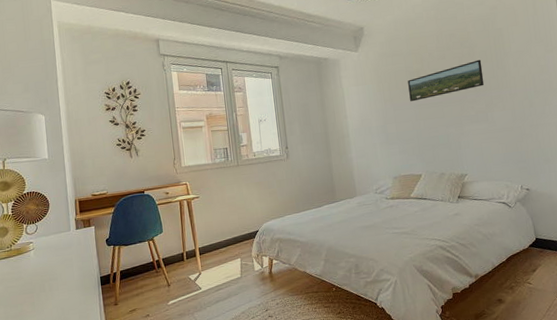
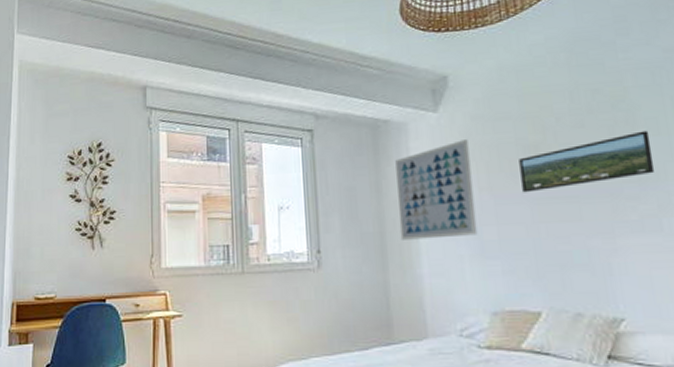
wall art: none [333,69,384,137] -> present [395,140,478,240]

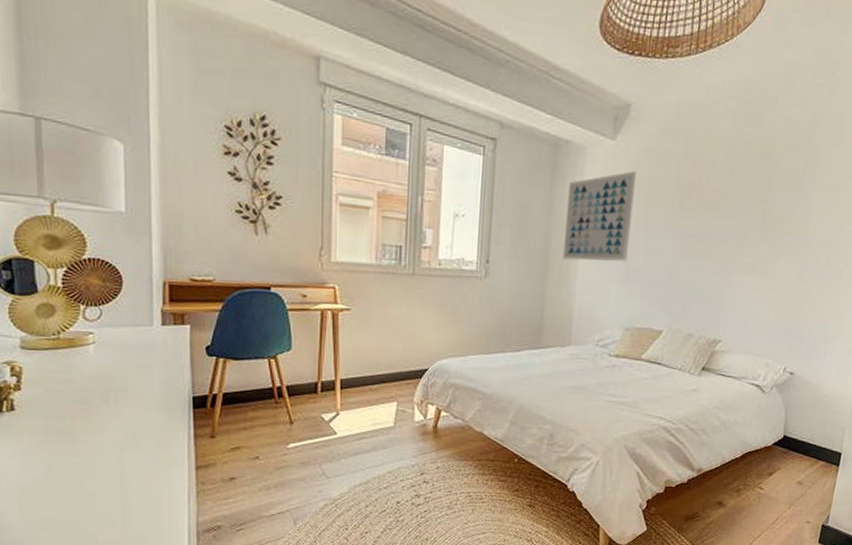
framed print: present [519,130,655,193] -> none [671,186,781,229]

